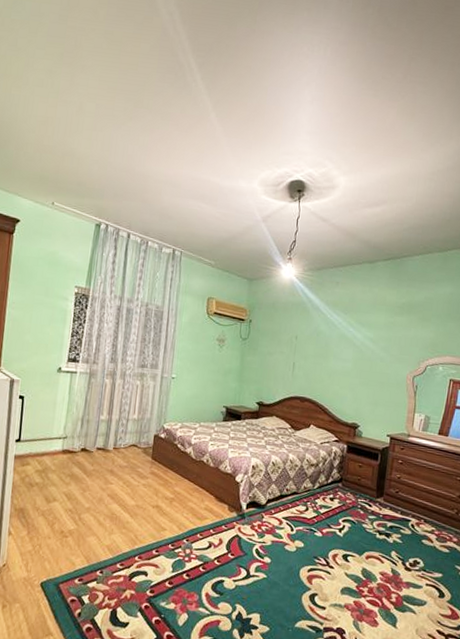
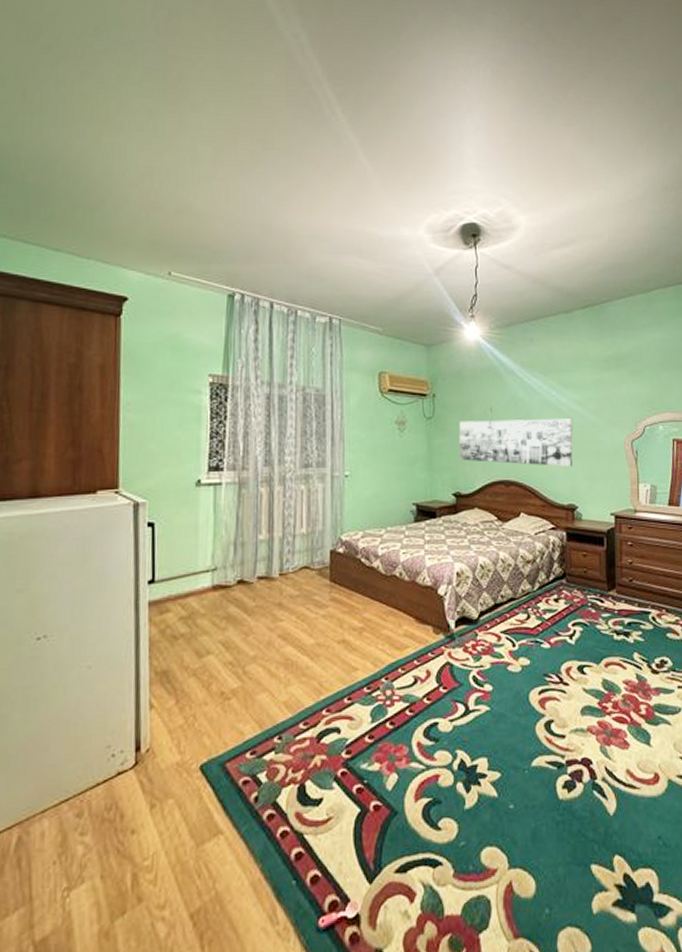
wall art: none [265,344,364,392] -> present [458,418,573,467]

